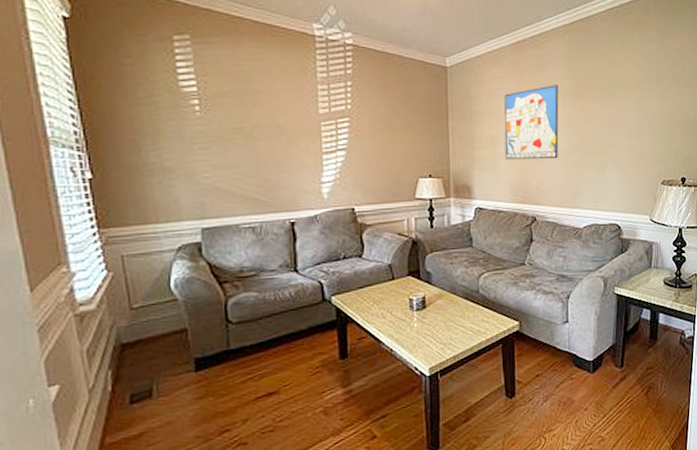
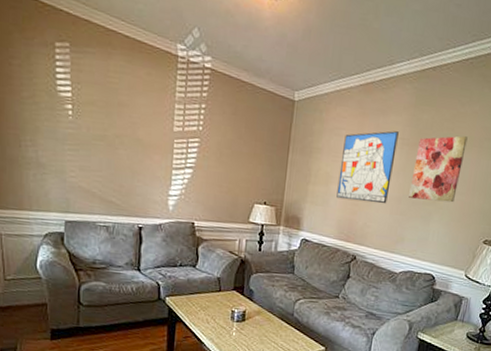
wall art: none [579,81,627,149] -> present [409,136,468,203]

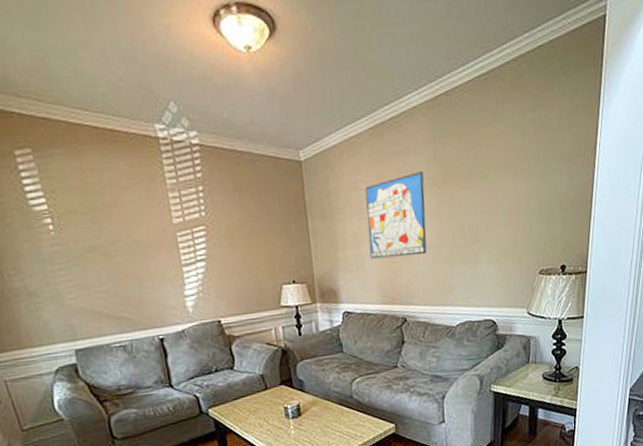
wall art: present [409,136,468,203] -> none [447,161,500,242]

